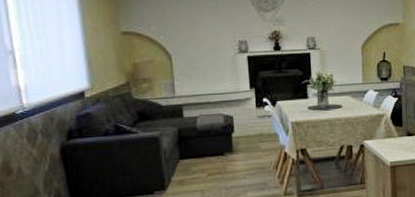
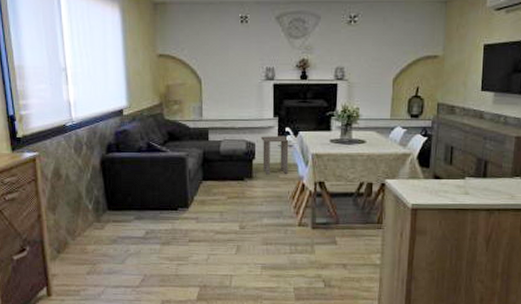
side table: none [238,107,270,147] -> present [260,136,289,175]

